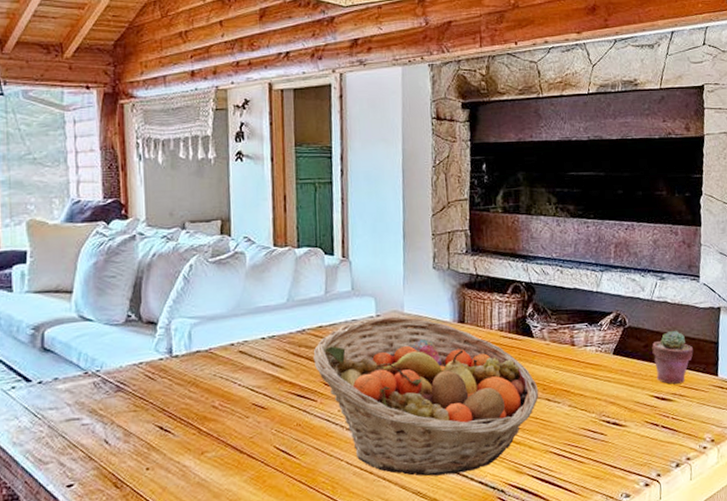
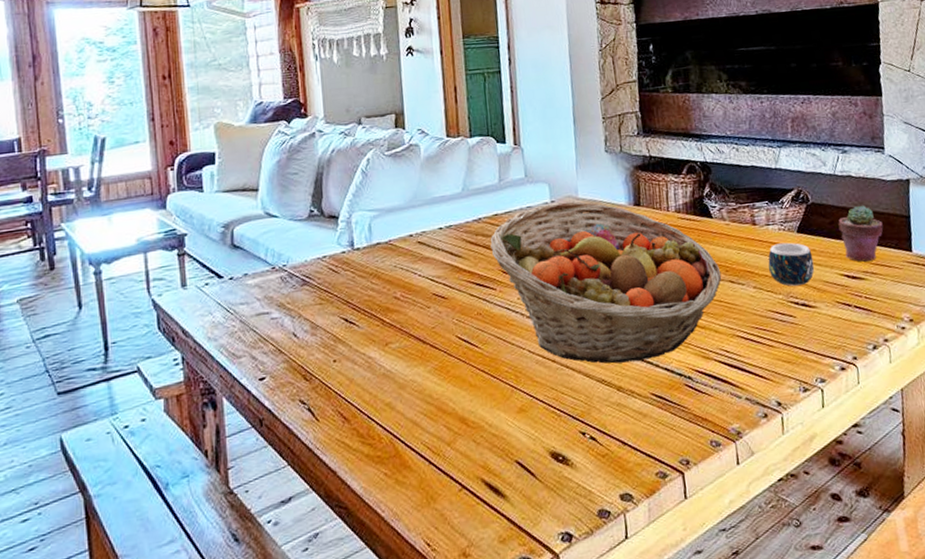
mug: none [583,363,627,406] -> present [768,242,814,286]

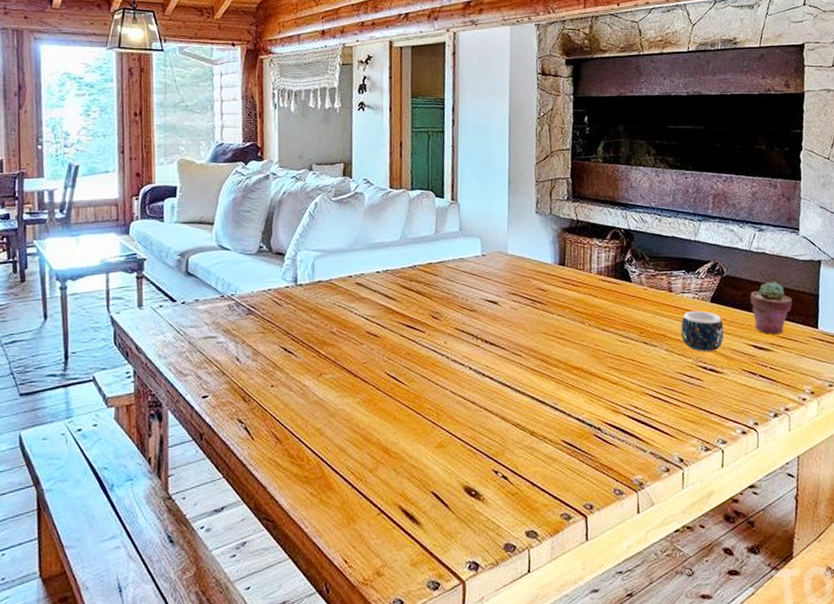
fruit basket: present [490,201,722,364] -> none [423,256,636,410]

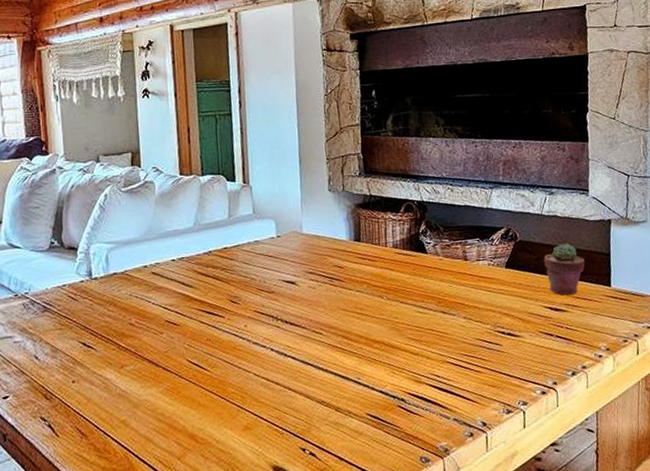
mug: present [680,310,724,352] -> none [477,277,520,317]

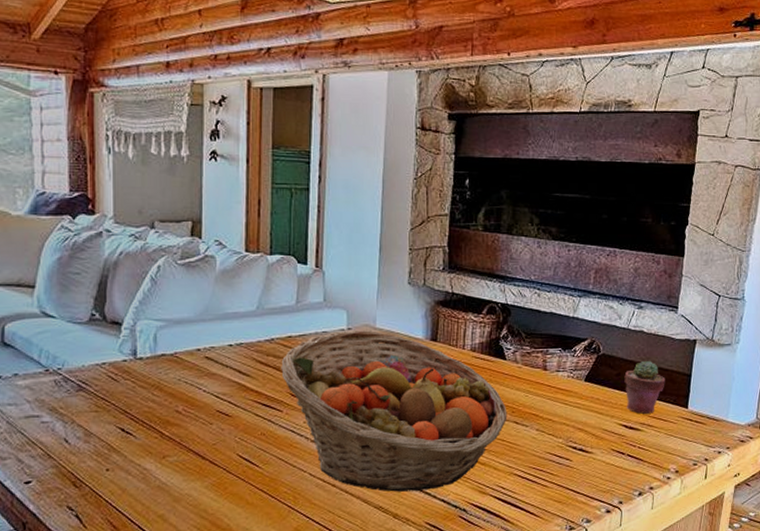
fruit basket: none [219,236,435,387] -> present [281,329,507,492]

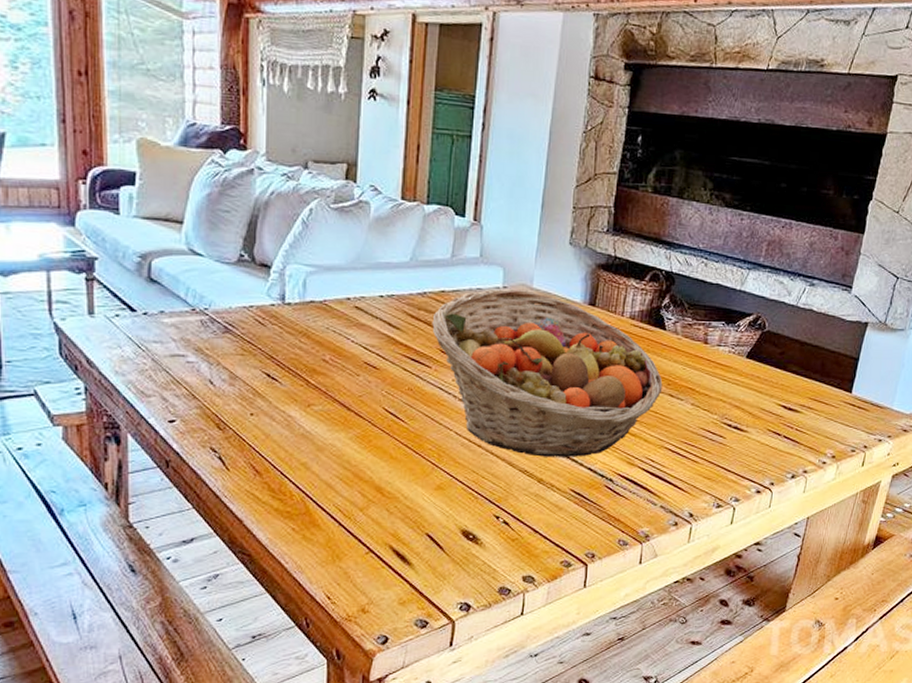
potted succulent: present [624,360,665,414] -> none [787,340,831,396]

